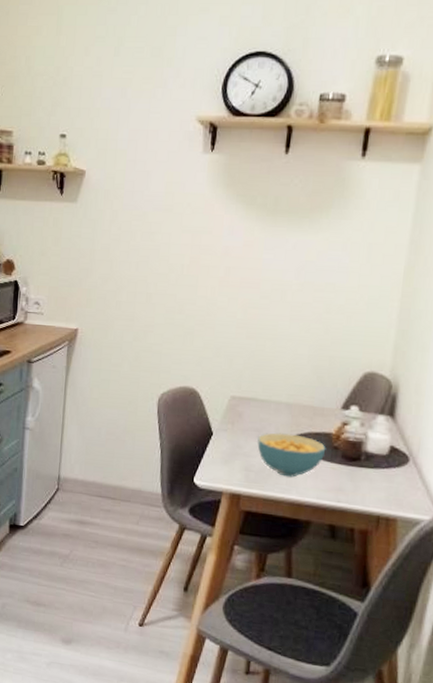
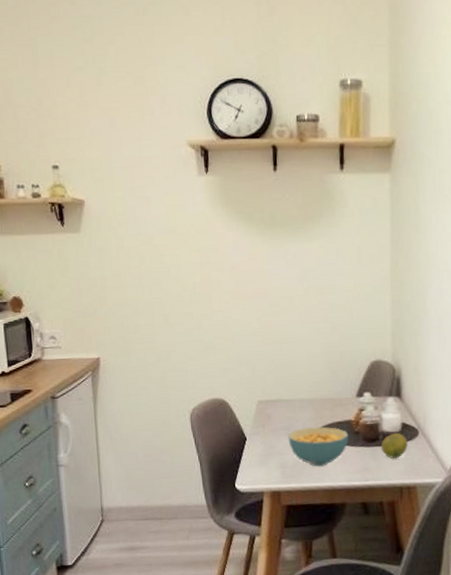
fruit: none [361,455,394,485] -> present [381,432,408,459]

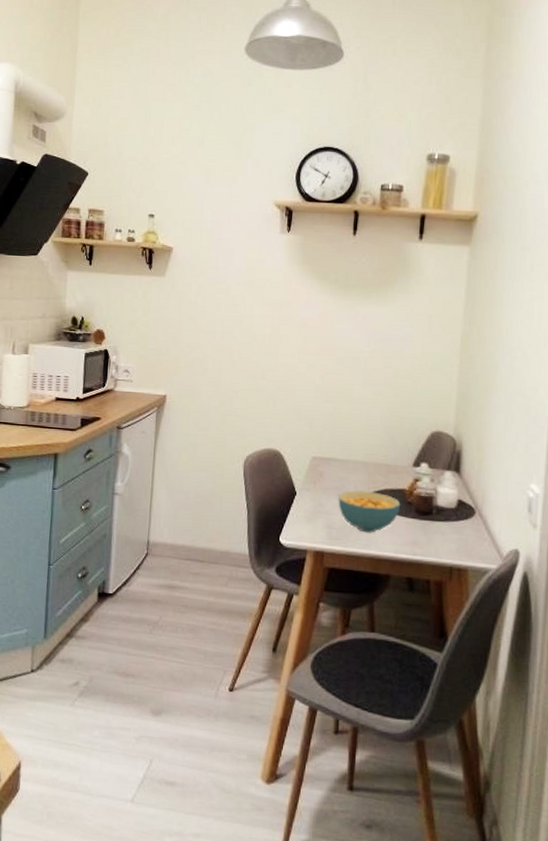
fruit: present [381,432,408,459] -> none [433,509,463,537]

